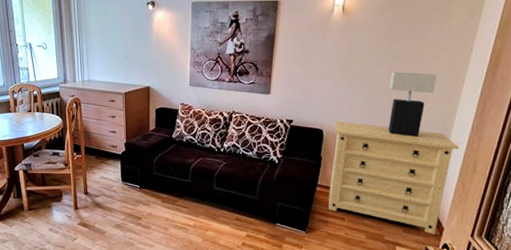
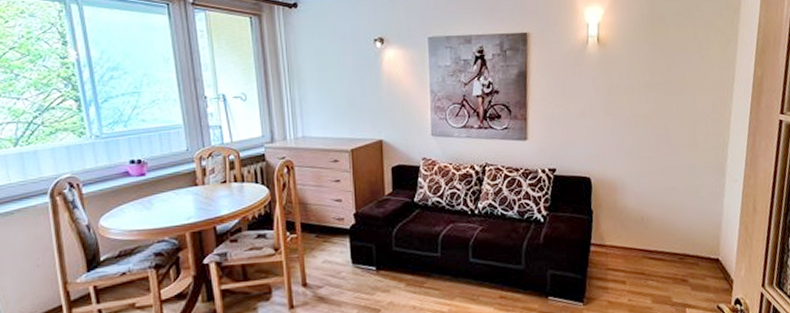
dresser: present [329,121,459,234] -> none [603,165,736,289]
table lamp: present [388,72,437,137] -> none [656,106,704,178]

